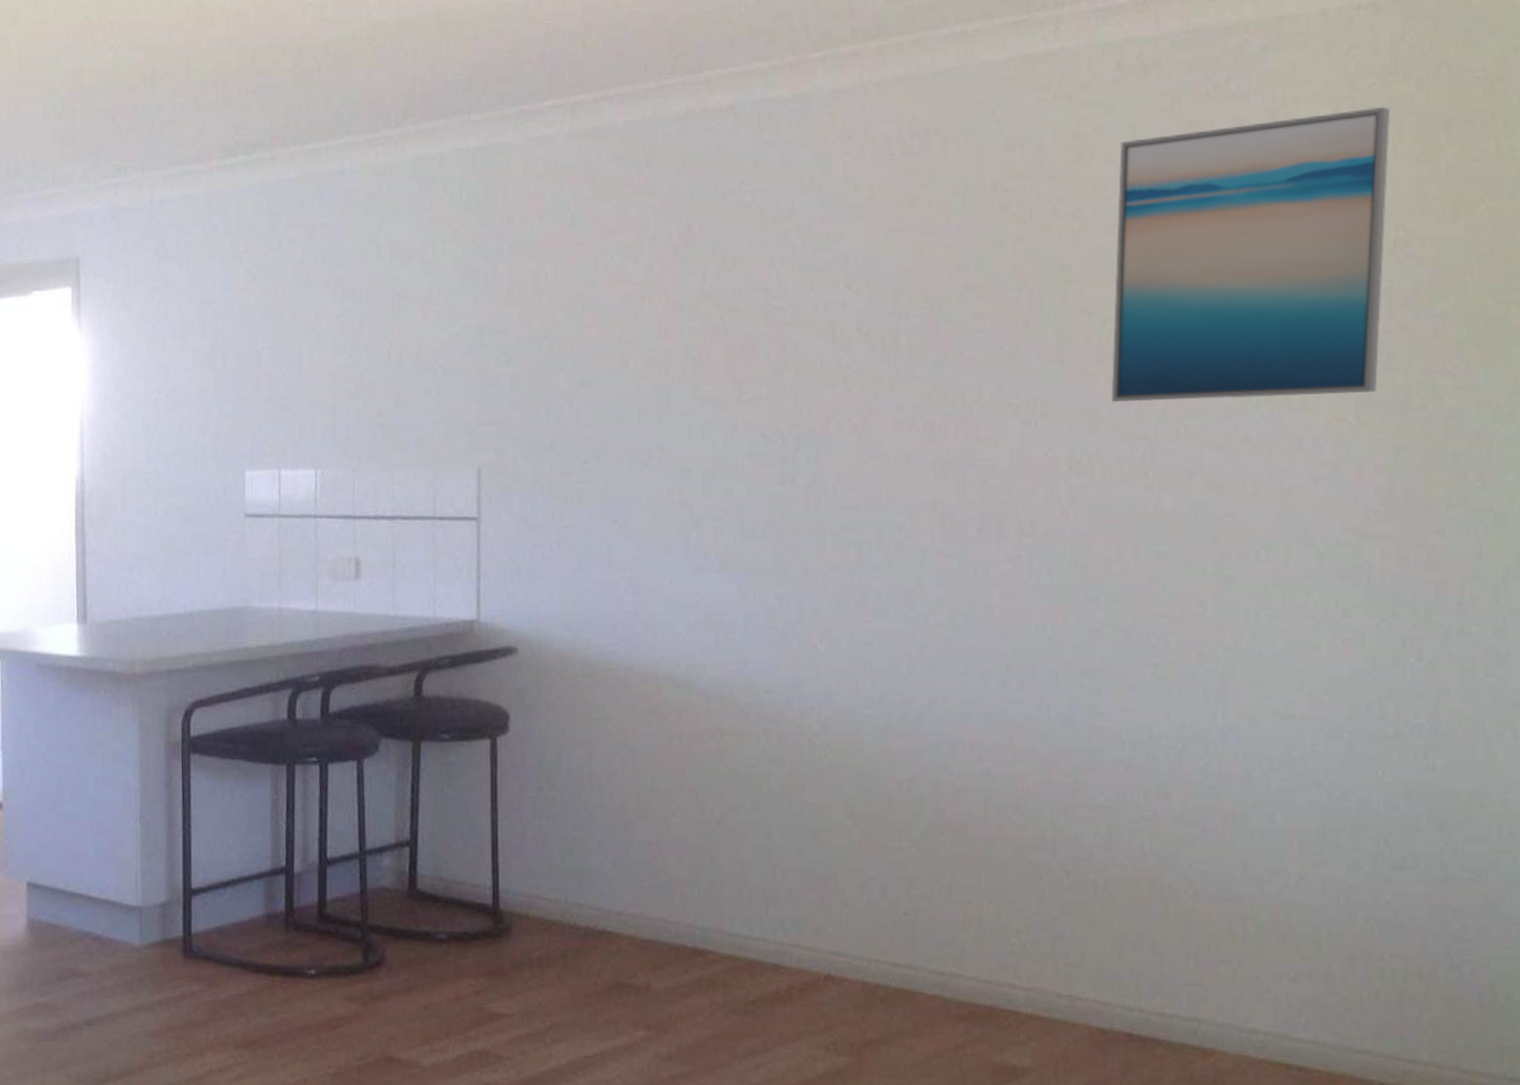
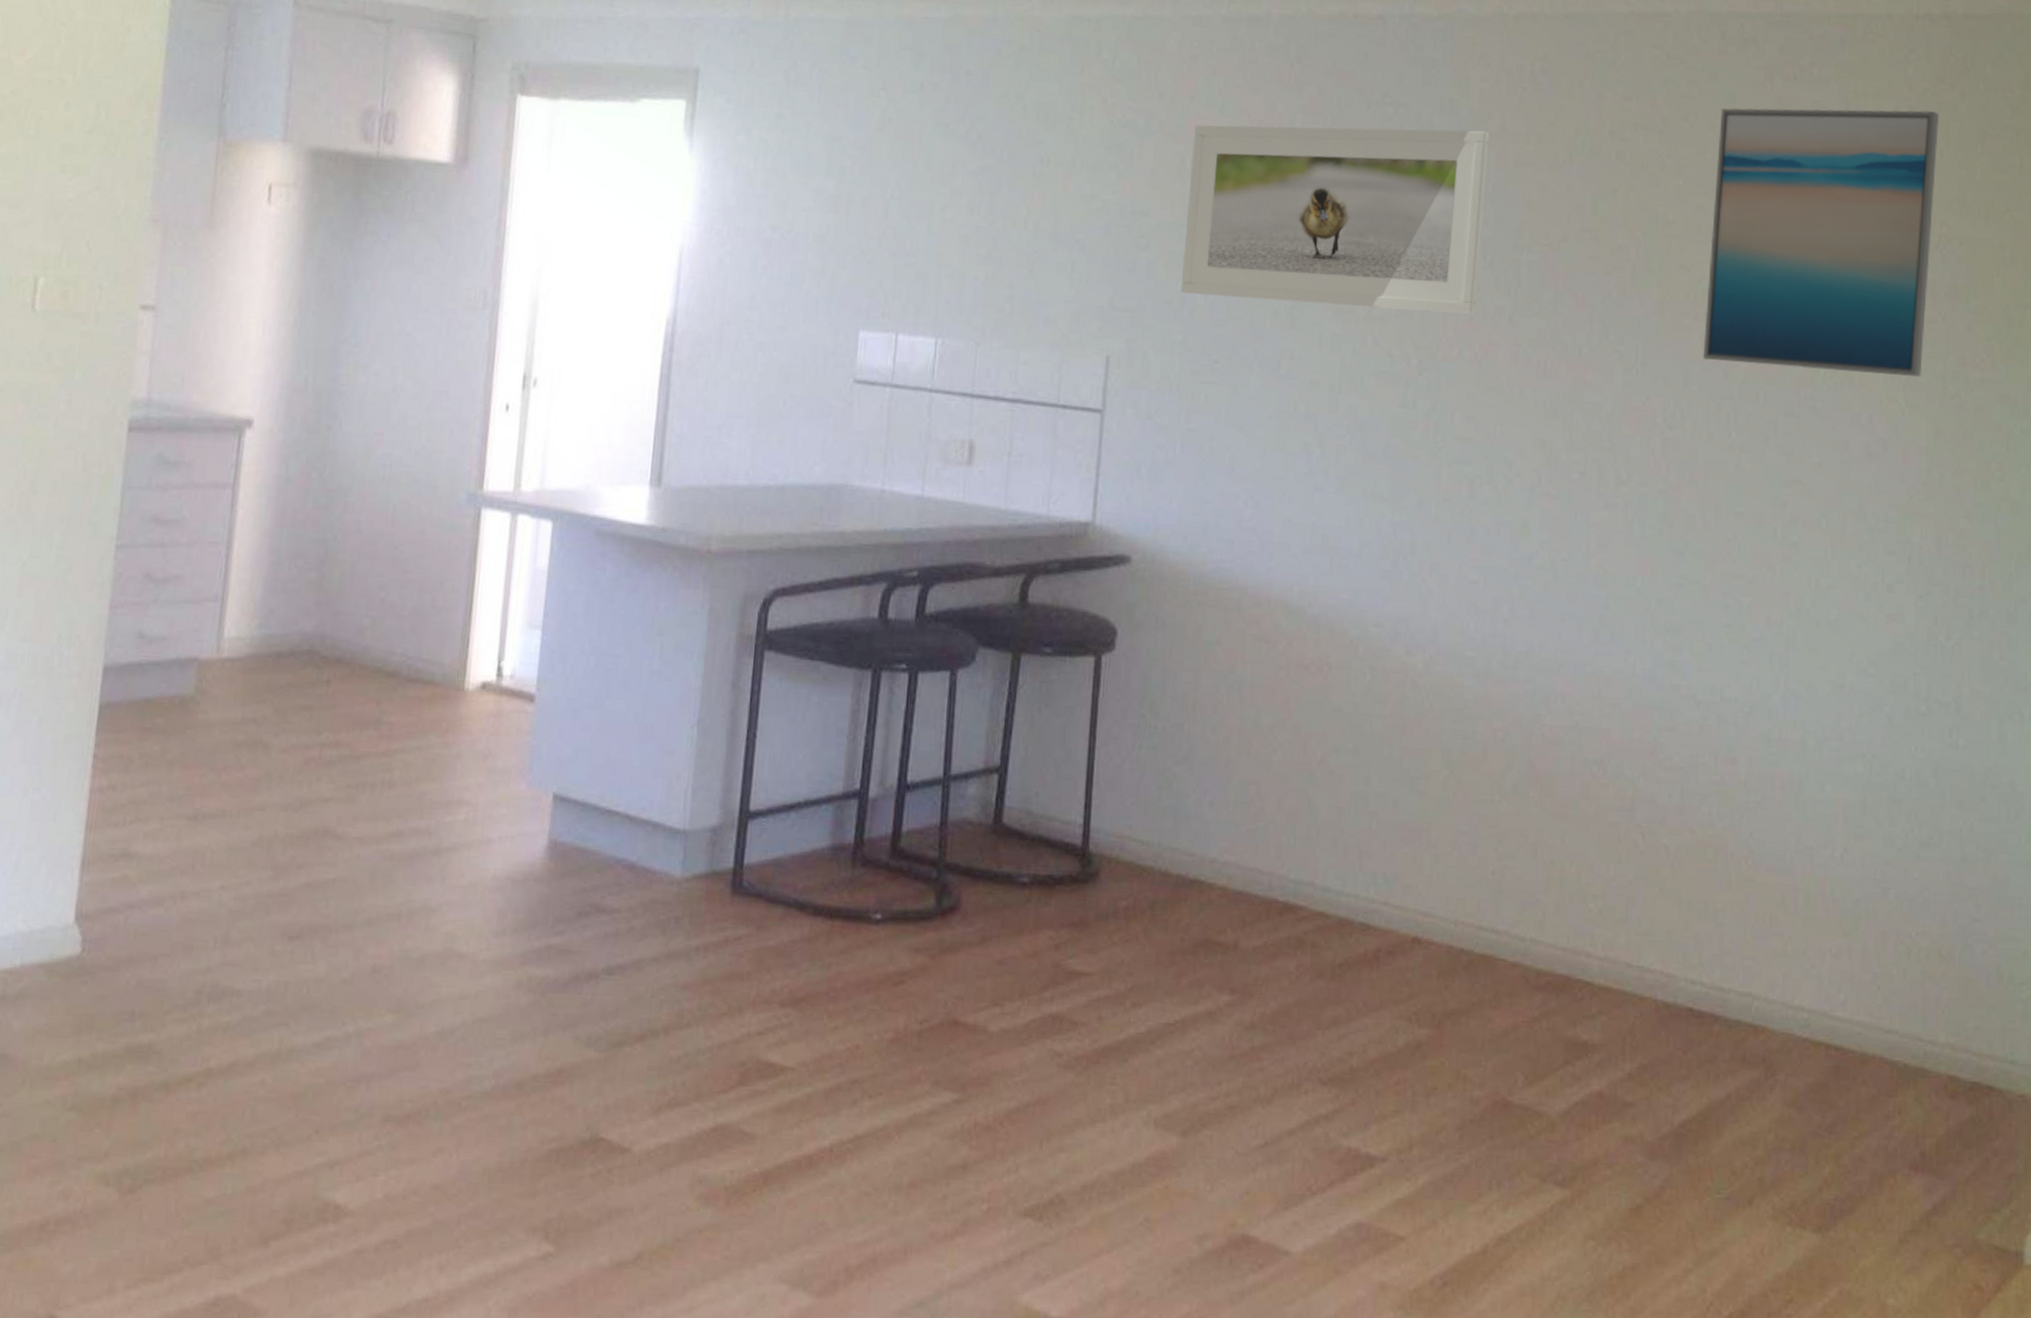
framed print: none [545,204,857,401] -> present [1180,125,1490,314]

